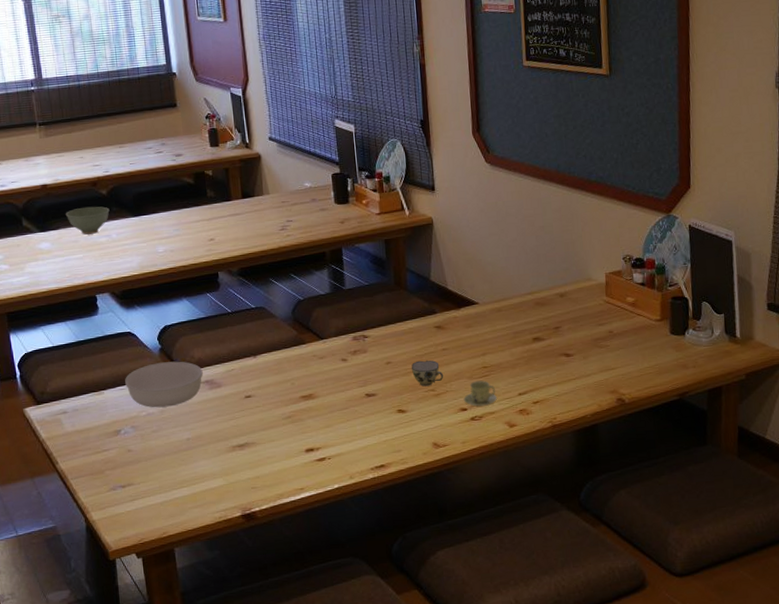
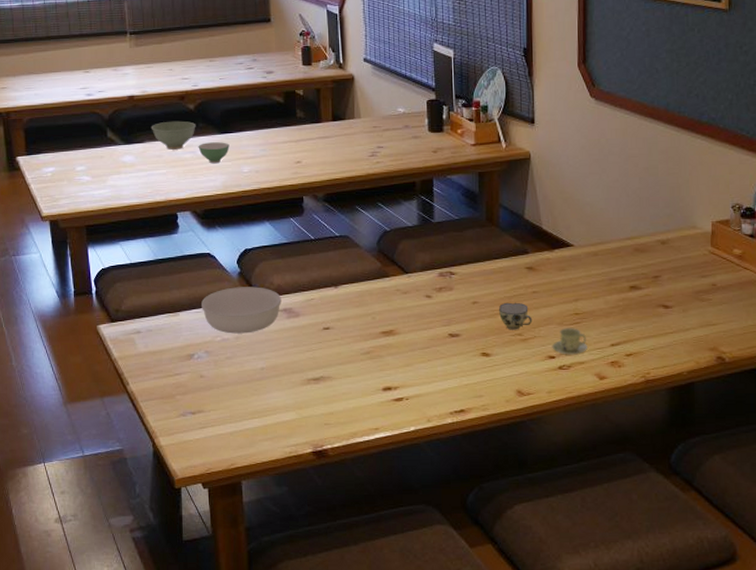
bowl: none [113,224,144,246] -> present [198,142,230,164]

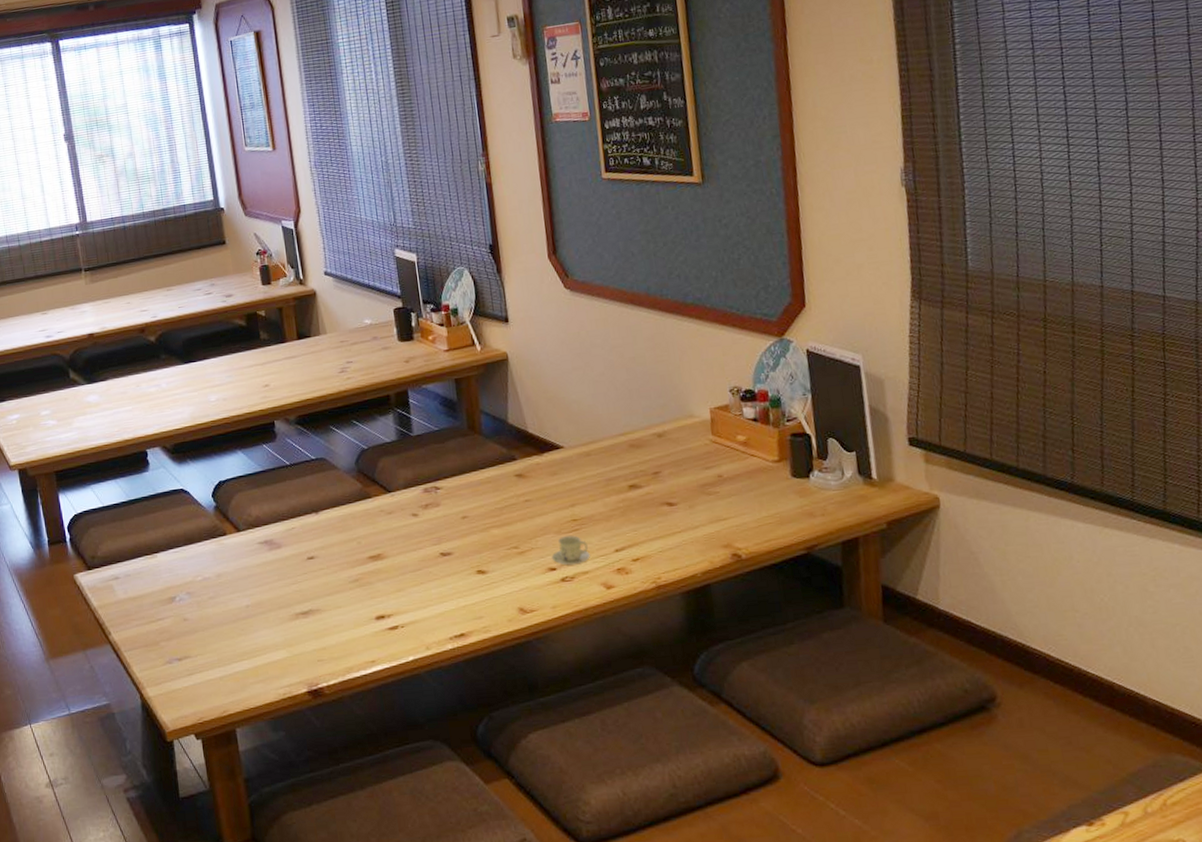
bowl: present [151,121,196,150] -> none [113,354,159,385]
bowl: present [198,142,230,164] -> none [162,372,195,396]
soup bowl: present [201,287,281,334] -> none [179,520,262,572]
teacup: present [498,302,533,330] -> none [490,513,528,544]

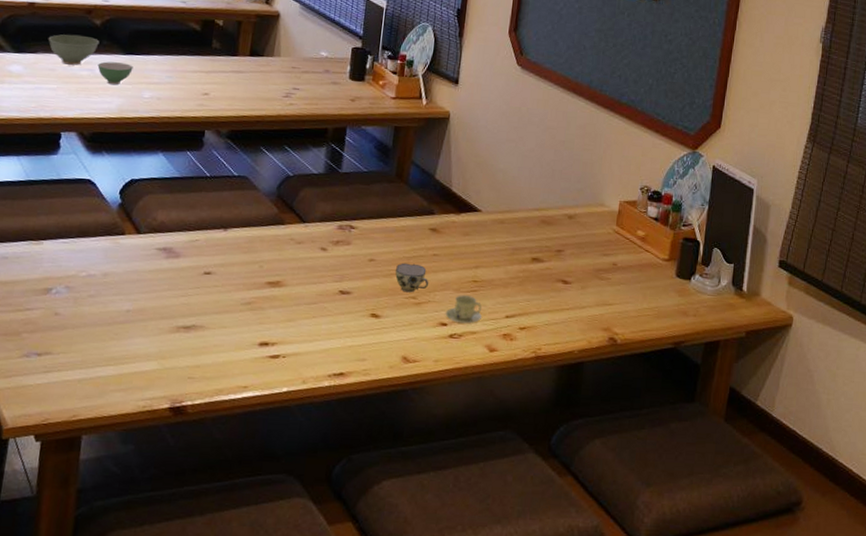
bowl: none [113,354,159,385] -> present [48,34,100,65]
bowl: none [162,372,195,396] -> present [97,61,133,85]
teacup: none [490,513,528,544] -> present [394,262,429,293]

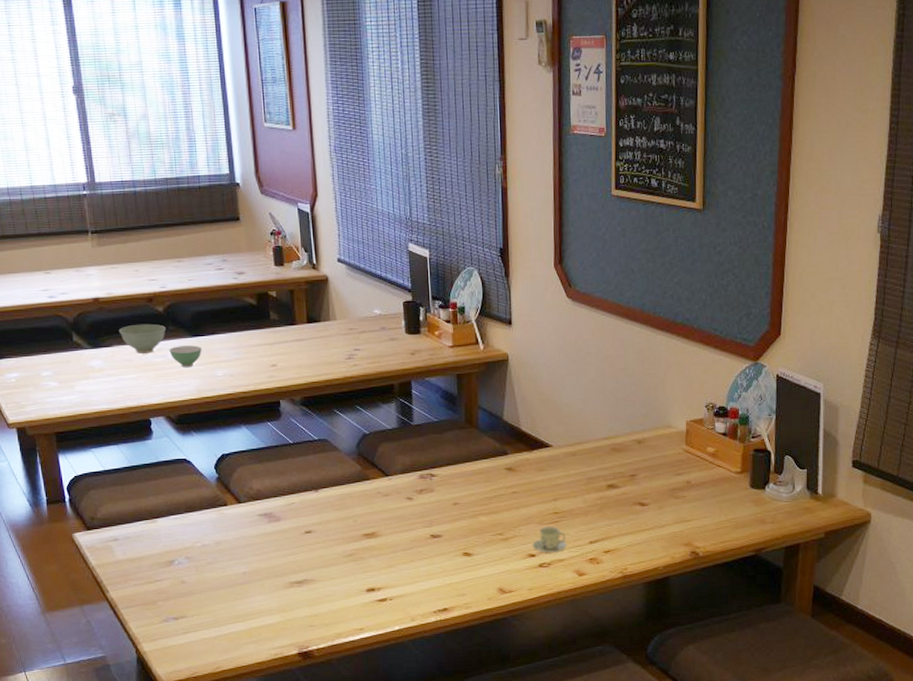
teacup: present [394,262,429,293] -> none [479,502,513,530]

